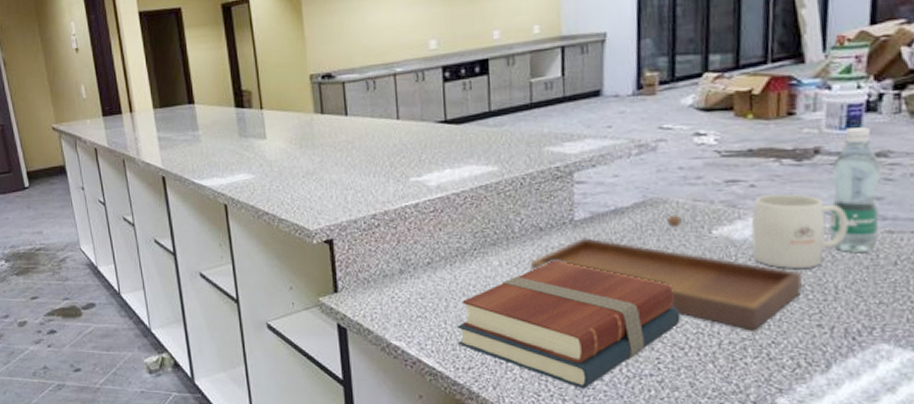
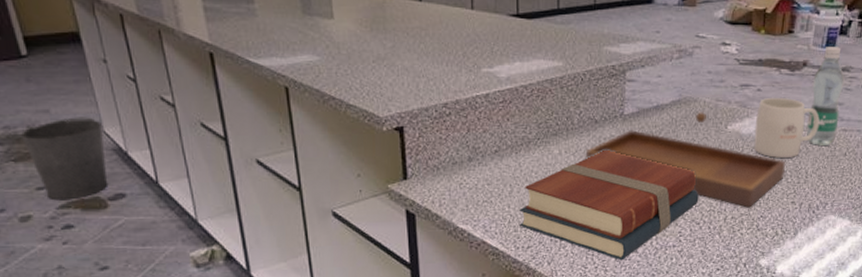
bucket: none [21,236,83,309] -> present [20,117,109,201]

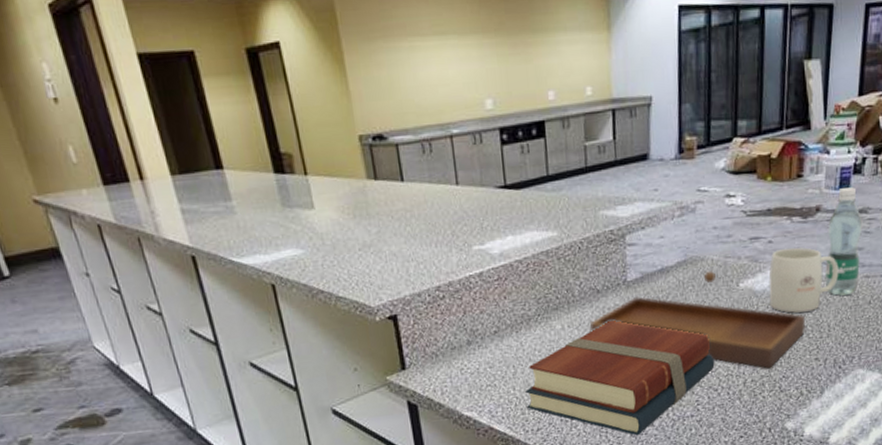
bucket: present [20,117,109,201] -> none [11,333,104,421]

